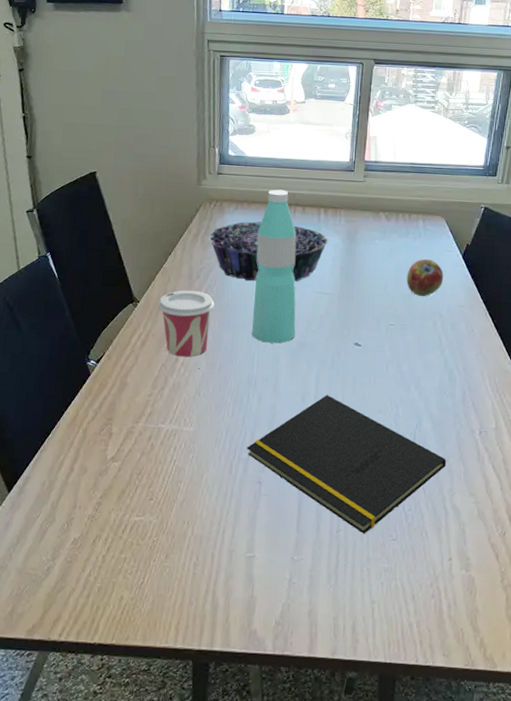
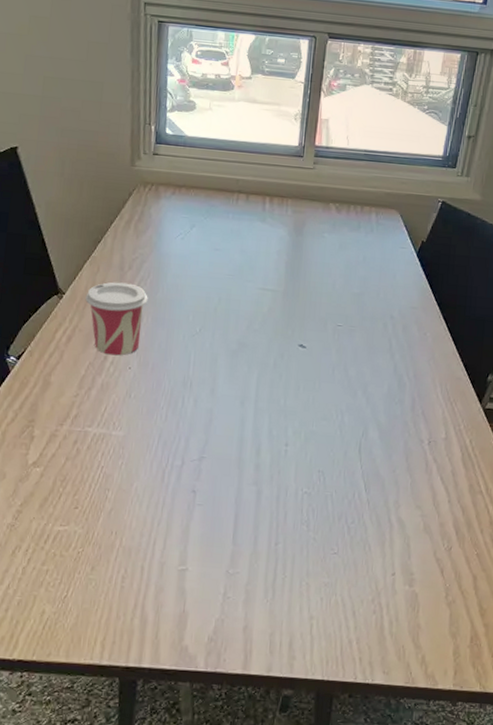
decorative bowl: present [208,221,328,282] -> none [142,208,274,277]
notepad: present [247,395,447,534] -> none [181,399,393,547]
water bottle: present [252,189,297,343] -> none [188,173,239,343]
fruit: present [406,259,444,297] -> none [356,256,397,297]

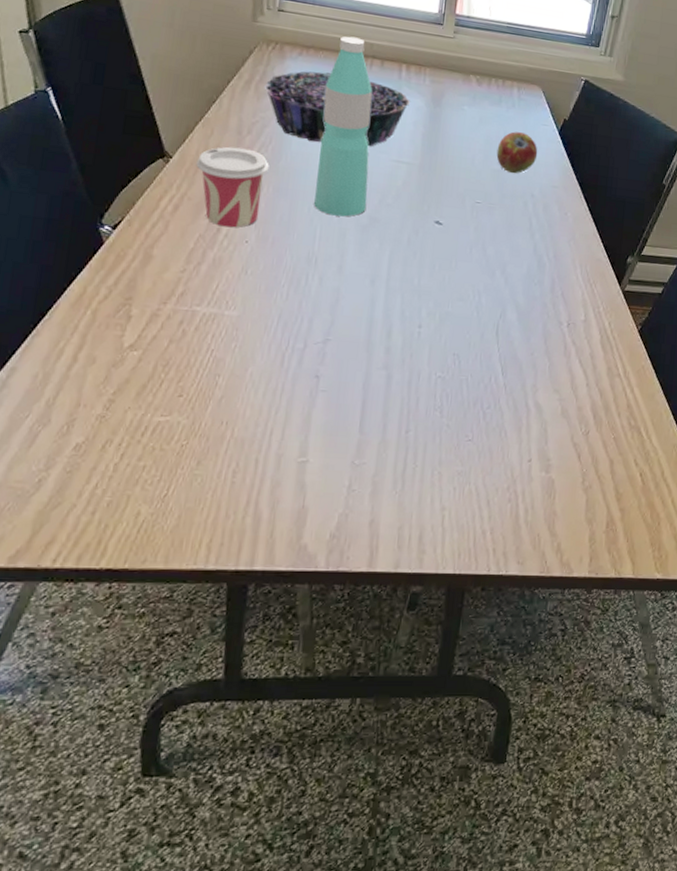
decorative bowl: none [142,208,274,277] -> present [264,71,410,147]
water bottle: none [188,173,239,343] -> present [314,36,373,217]
fruit: none [356,256,397,297] -> present [496,131,538,174]

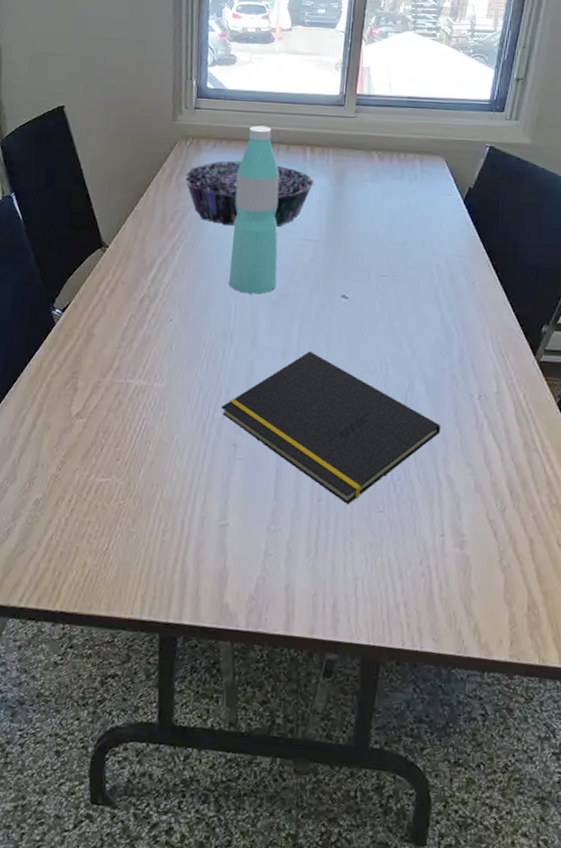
cup: present [196,146,269,228] -> none [128,234,189,308]
notepad: none [303,278,531,435] -> present [221,351,441,505]
fruit: present [496,131,538,174] -> none [400,203,443,246]

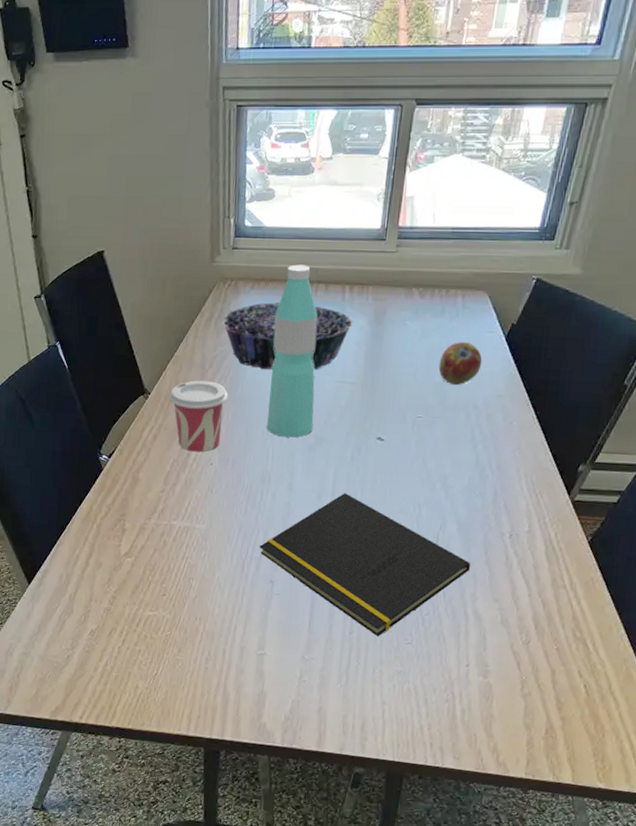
cup: none [128,234,189,308] -> present [169,380,228,452]
fruit: none [400,203,443,246] -> present [438,342,483,386]

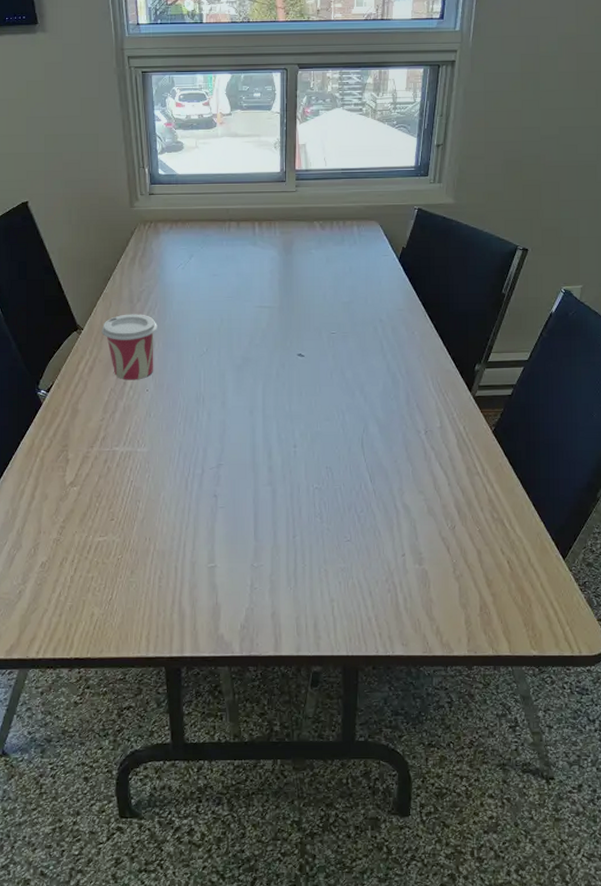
decorative bowl: present [222,302,353,370] -> none [146,240,265,301]
notepad: present [259,493,471,637] -> none [200,407,395,537]
water bottle: present [267,264,318,438] -> none [194,206,239,360]
fruit: present [438,342,483,386] -> none [345,265,382,304]

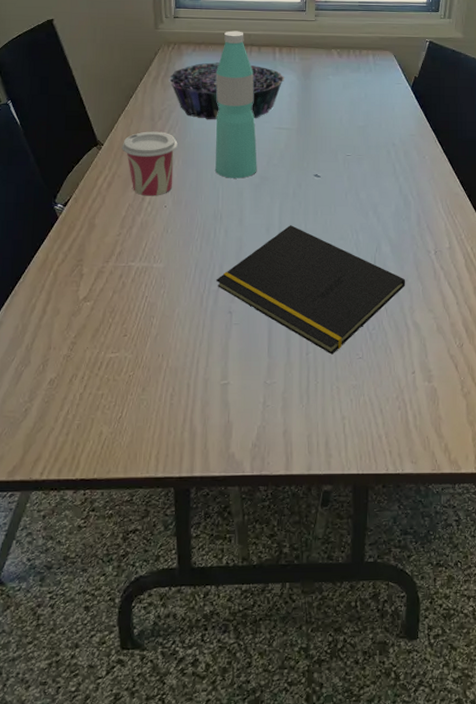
decorative bowl: none [146,240,265,301] -> present [168,62,284,120]
water bottle: none [194,206,239,360] -> present [215,30,257,178]
notepad: none [200,407,395,537] -> present [216,225,406,355]

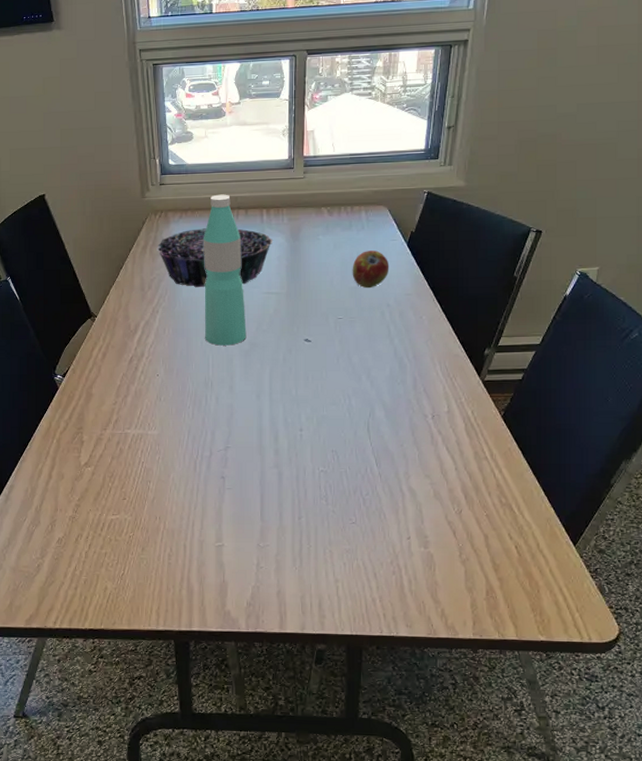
cup: present [122,131,178,196] -> none [114,301,168,366]
notepad: present [216,225,406,355] -> none [209,391,401,519]
fruit: none [360,92,395,128] -> present [352,250,389,289]

